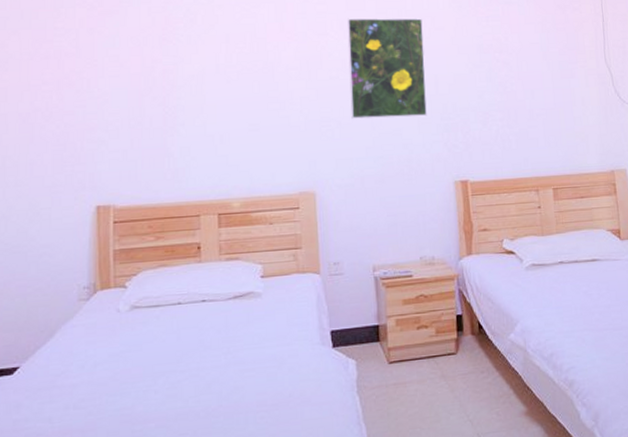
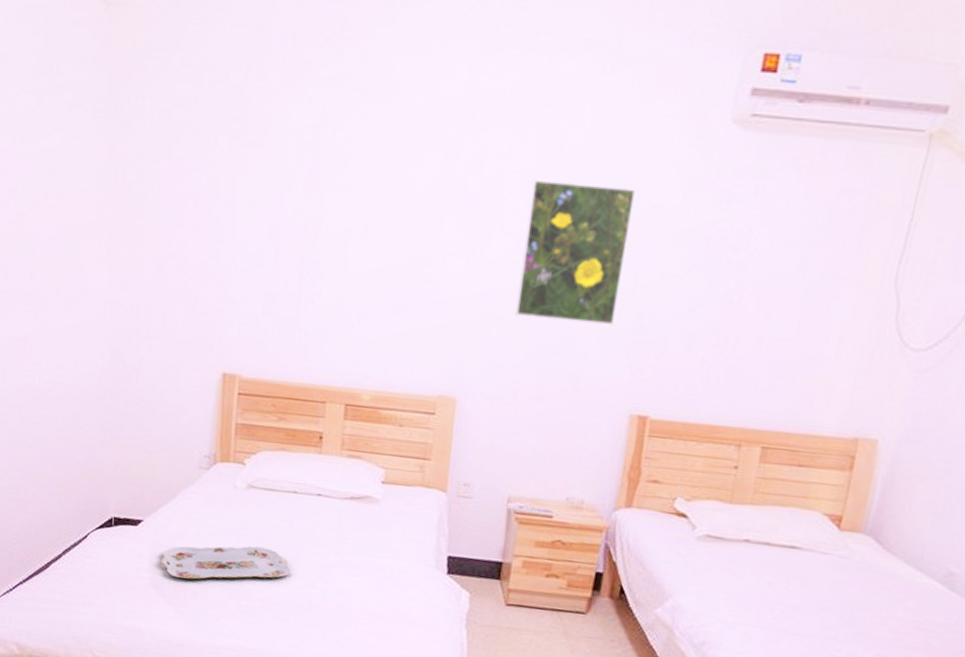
serving tray: none [41,364,183,419] -> present [160,546,290,579]

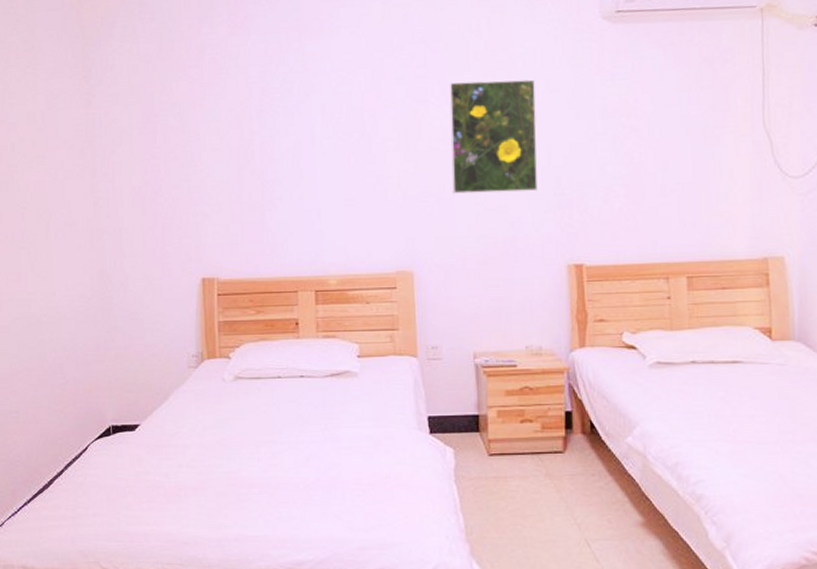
serving tray: present [160,546,290,579] -> none [159,434,283,475]

